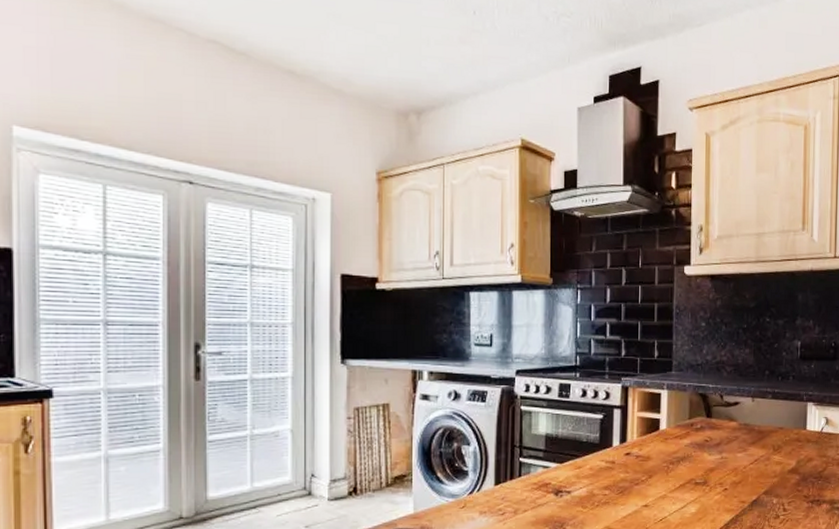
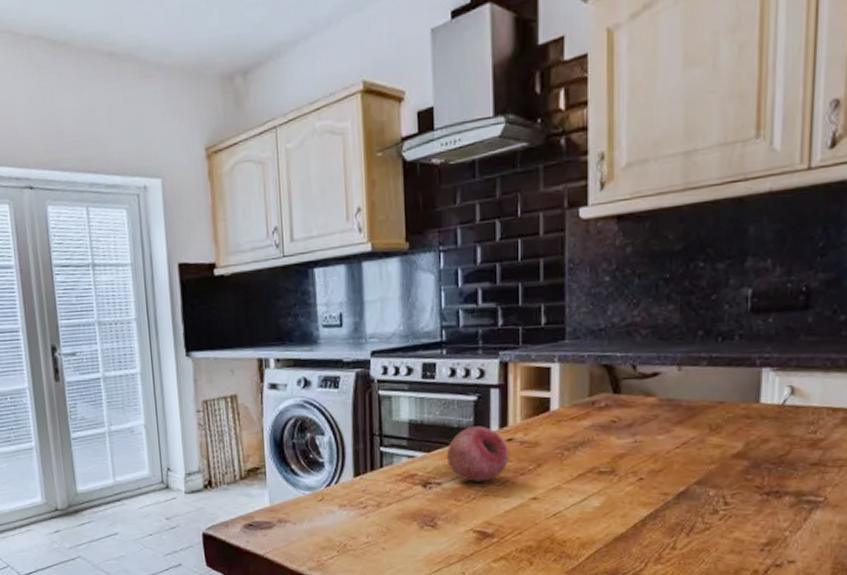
fruit: none [576,441,627,491] -> present [446,426,509,482]

